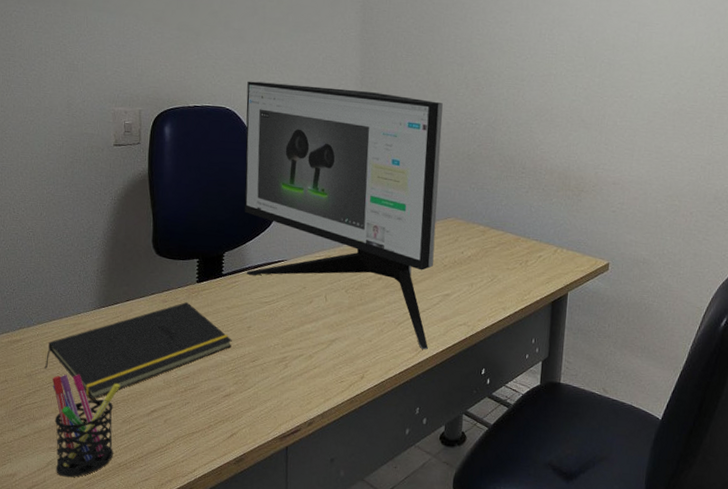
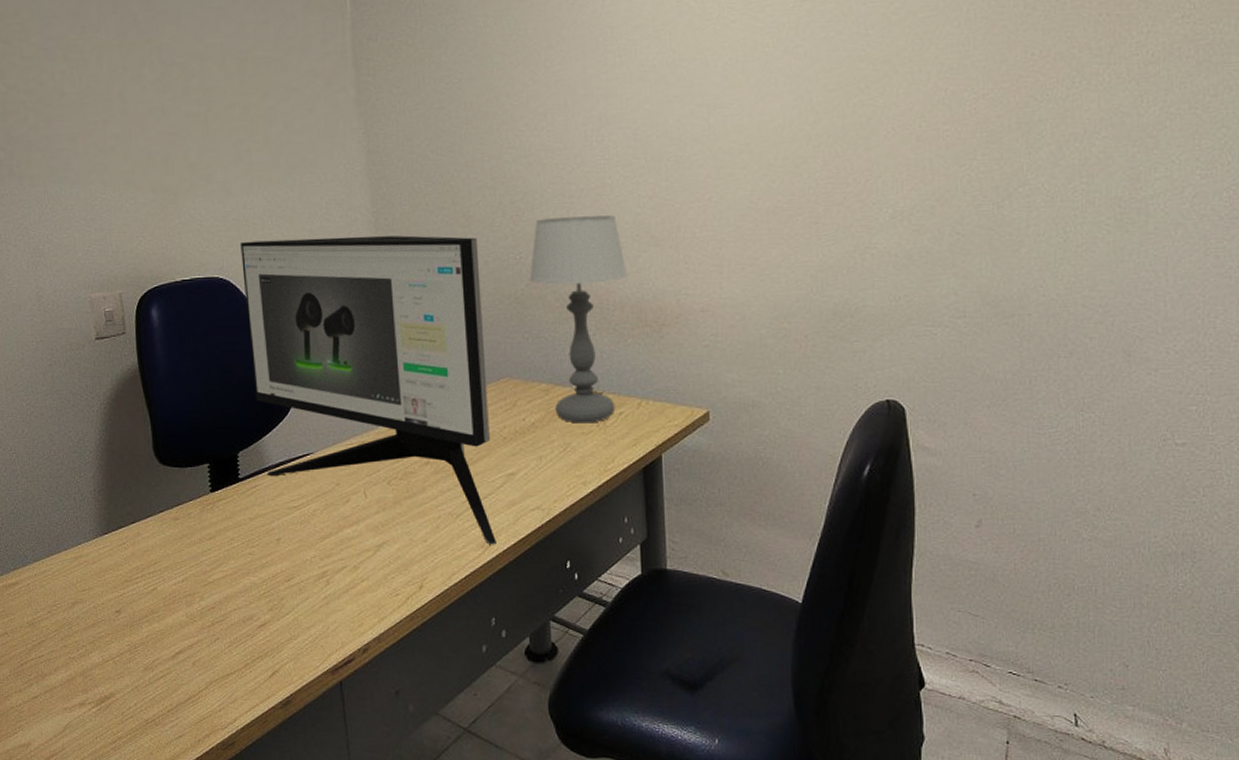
notepad: present [44,302,232,400] -> none [47,518,261,646]
pen holder: present [52,374,121,478] -> none [58,617,138,742]
table lamp: none [481,94,560,262] -> present [530,215,628,424]

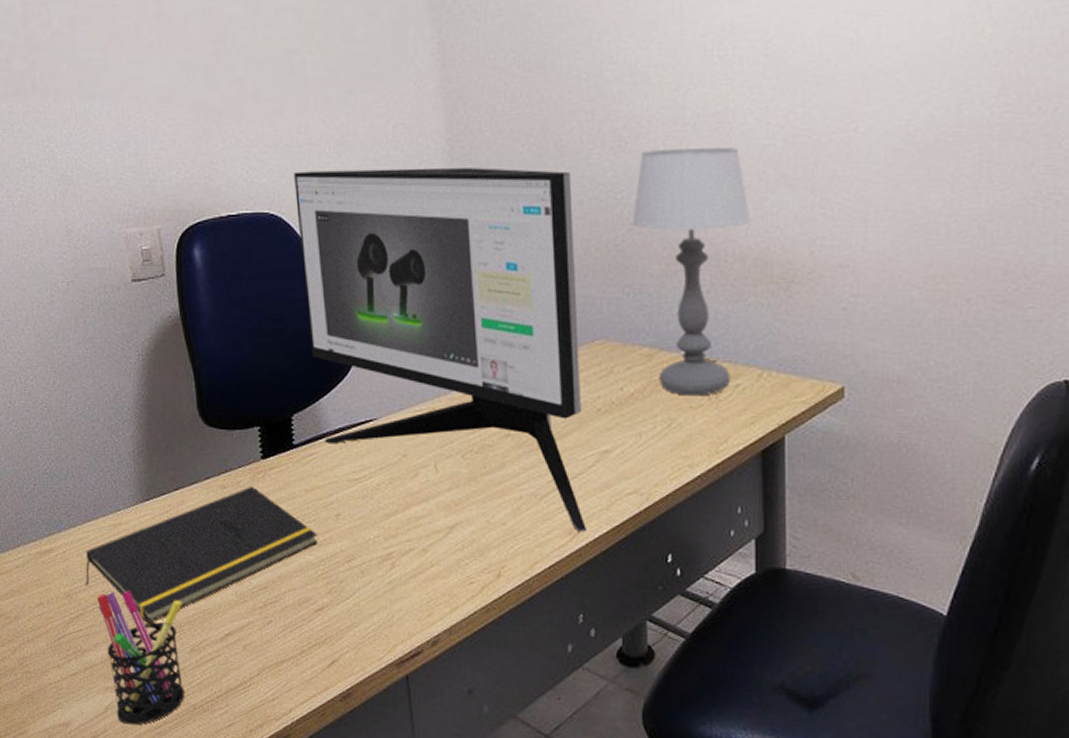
notepad: none [47,518,261,646] -> present [85,487,318,623]
pen holder: none [58,617,138,742] -> present [97,590,185,725]

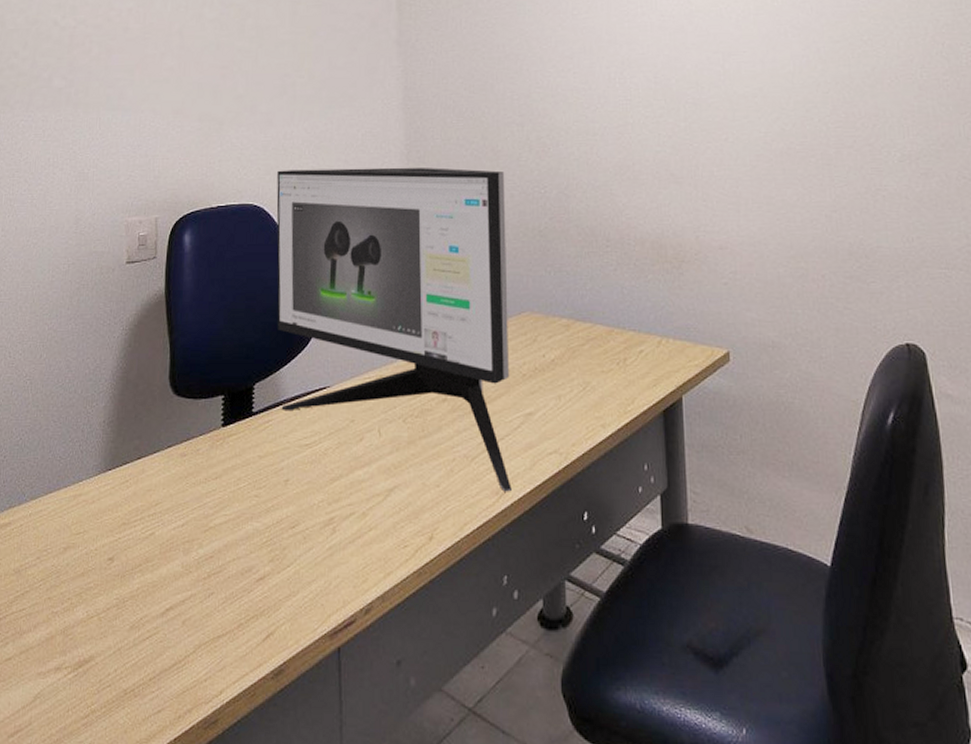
notepad: present [85,487,318,623] -> none [36,454,266,599]
pen holder: present [97,590,185,725] -> none [45,564,129,716]
table lamp: present [632,147,751,396] -> none [553,153,649,361]

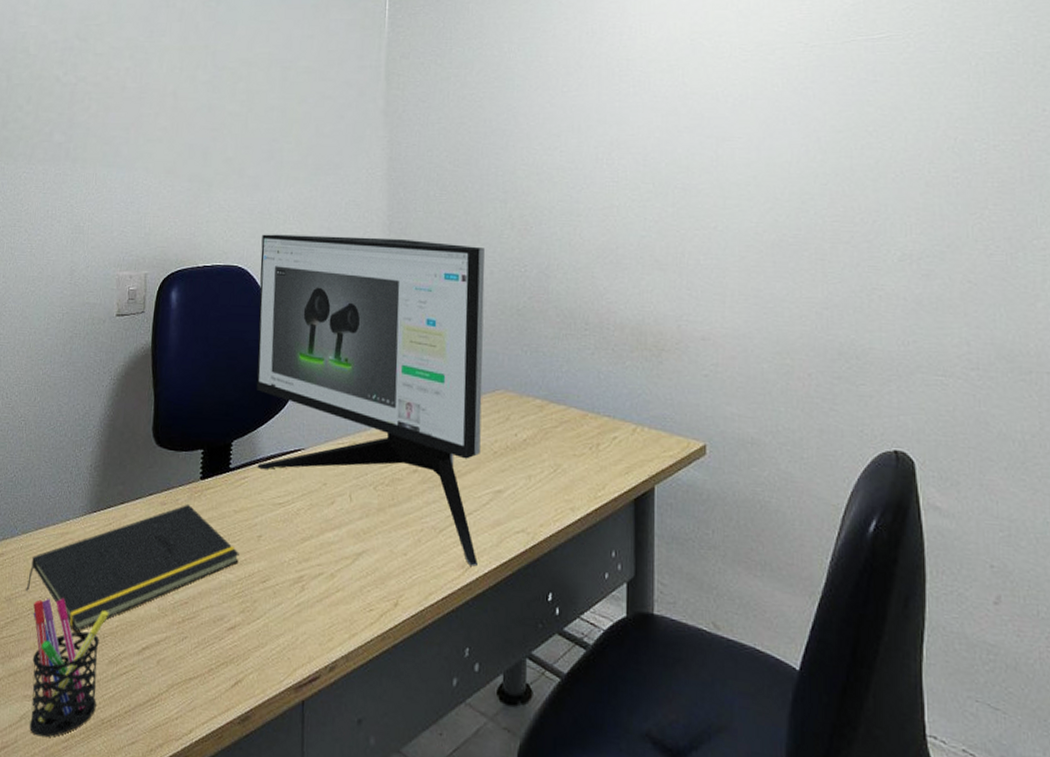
notepad: none [36,454,266,599] -> present [26,505,239,632]
pen holder: none [45,564,129,716] -> present [29,598,109,738]

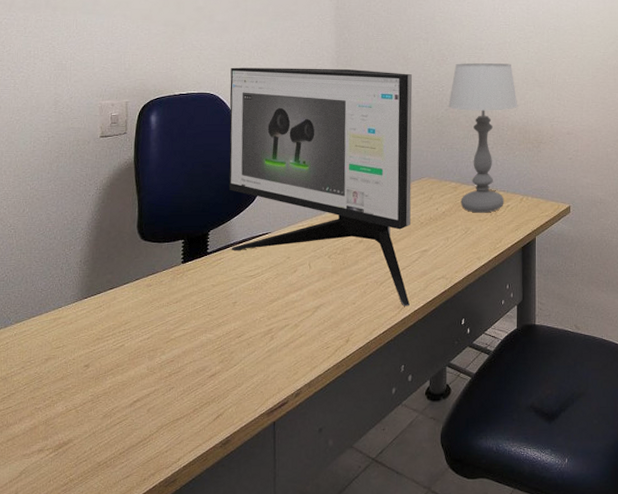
notepad: present [26,505,239,632] -> none [21,284,218,397]
pen holder: present [29,598,109,738] -> none [29,371,102,485]
table lamp: none [533,234,630,446] -> present [448,63,518,213]

